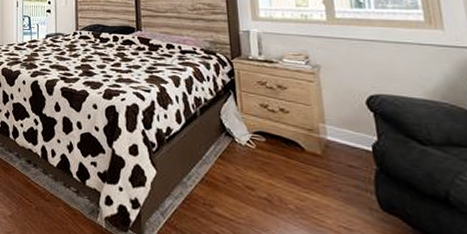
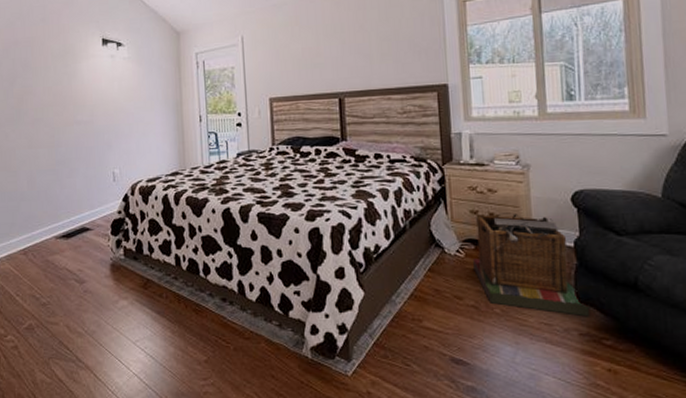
clothes hamper: none [264,109,395,227] -> present [473,212,589,317]

